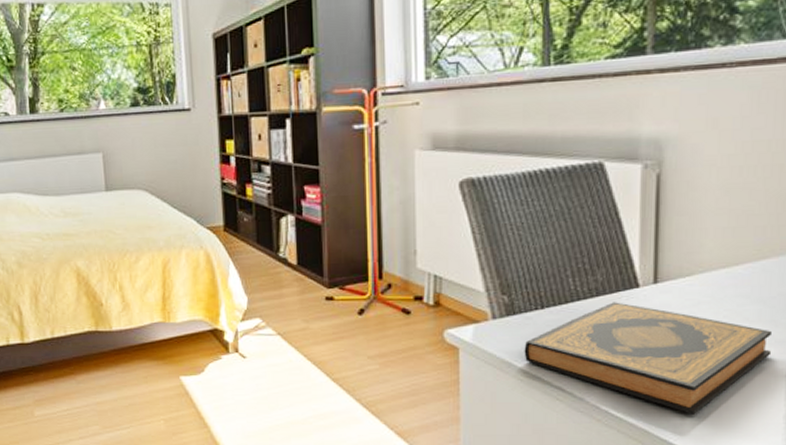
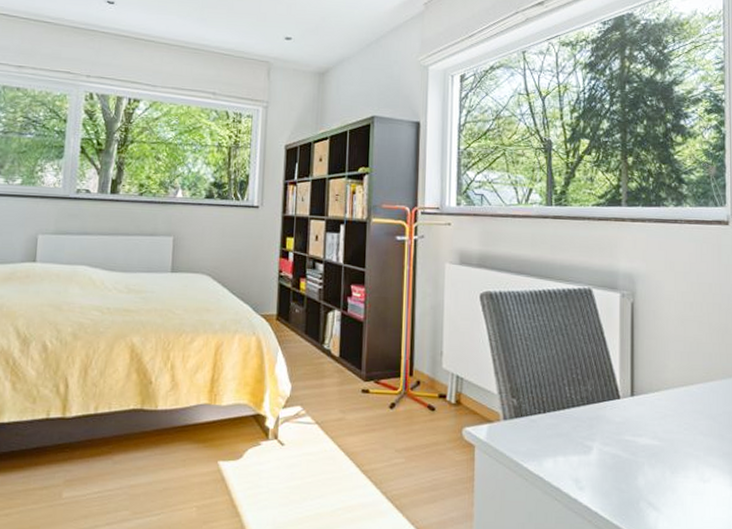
hardback book: present [524,302,772,415] -> none [529,410,721,518]

